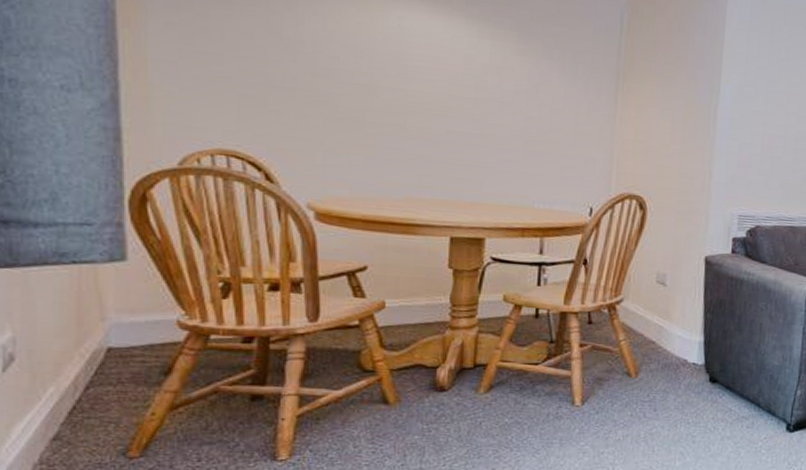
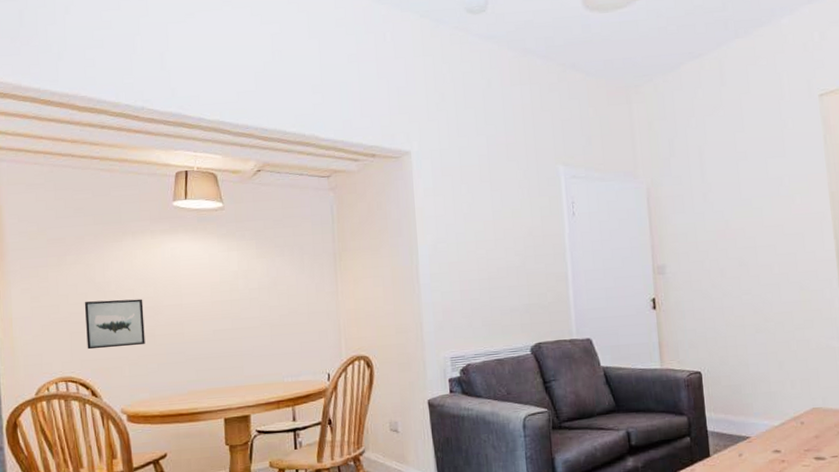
wall art: none [262,58,352,130] -> present [84,299,145,350]

